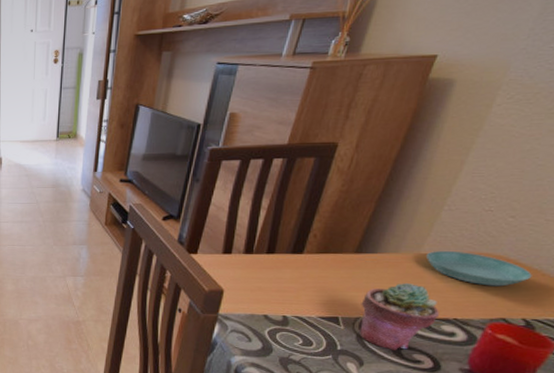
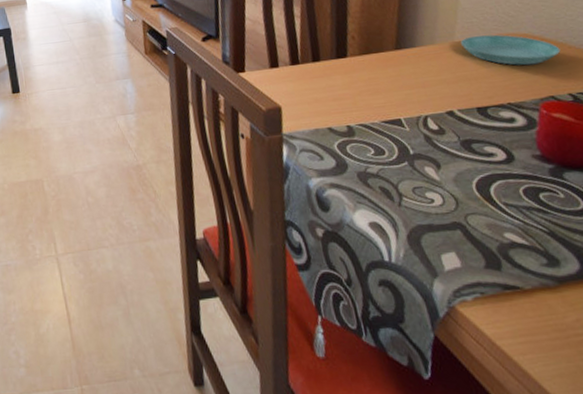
potted succulent: present [359,282,439,351] -> none [417,72,494,146]

